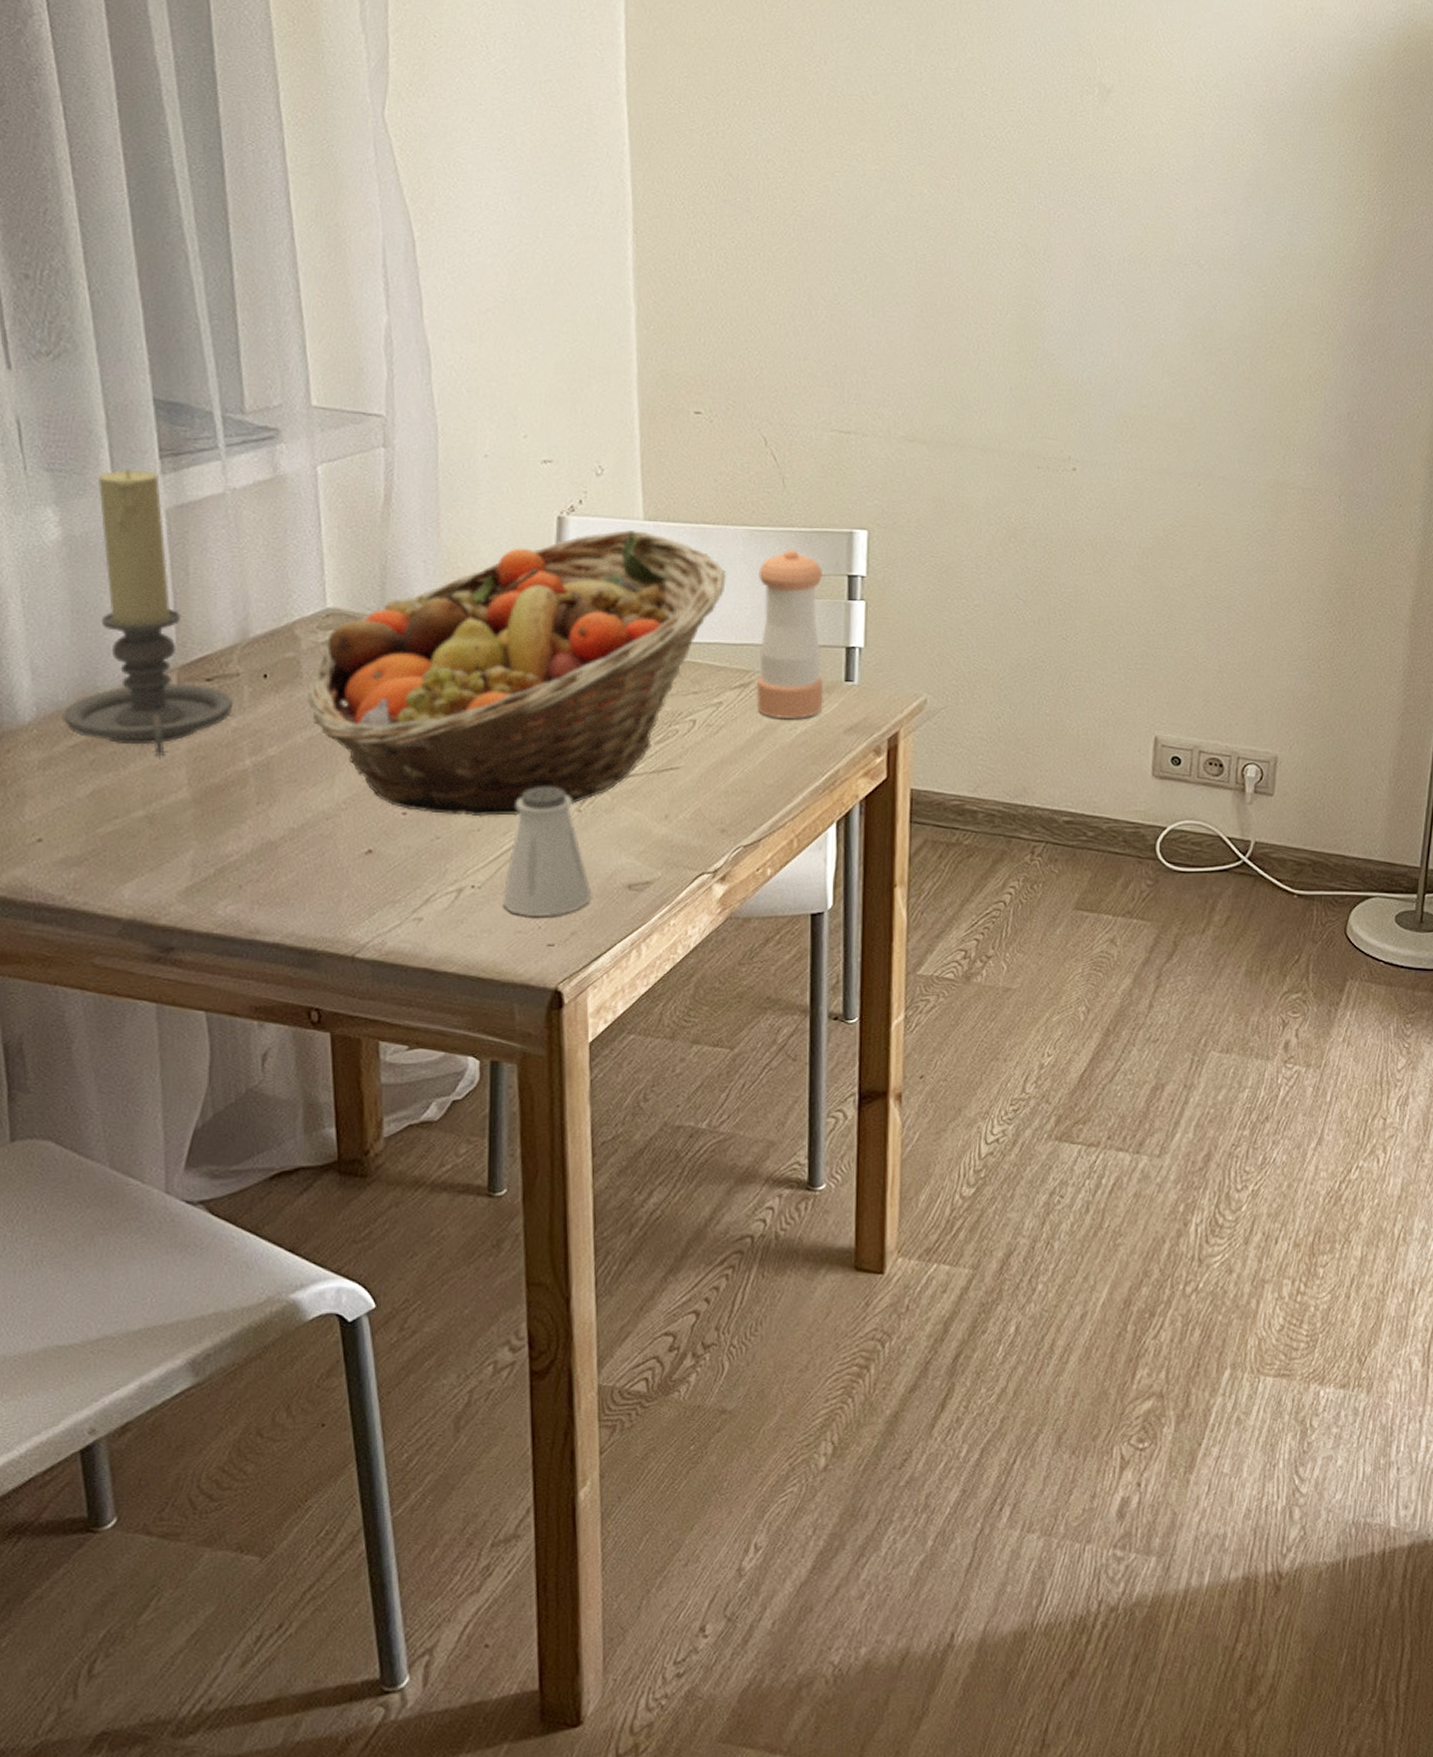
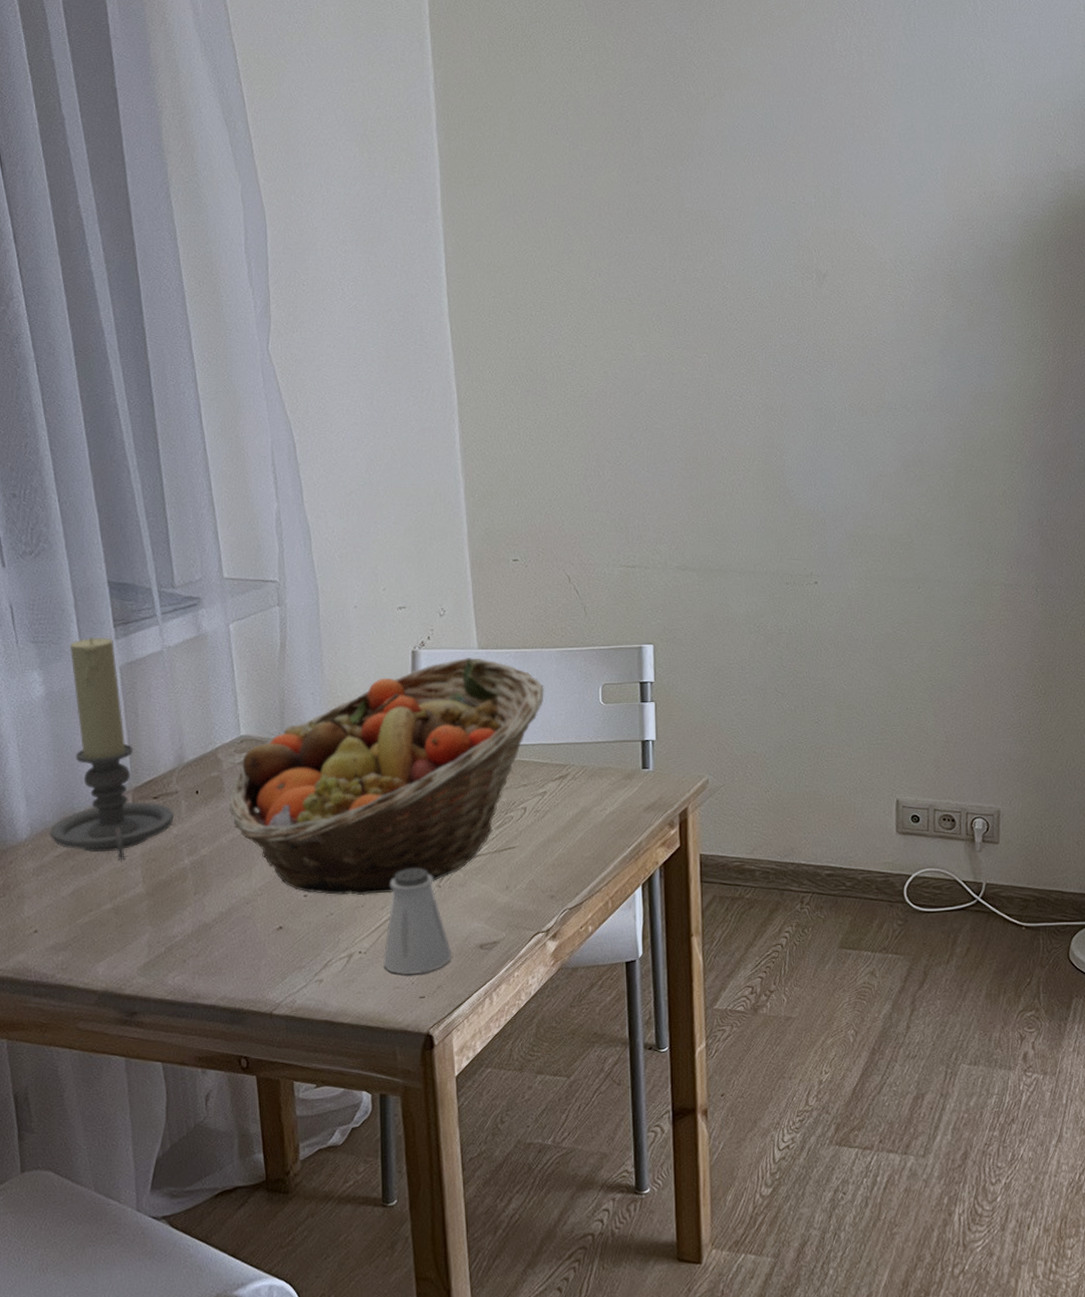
pepper shaker: present [756,548,824,720] -> none [569,663,626,803]

